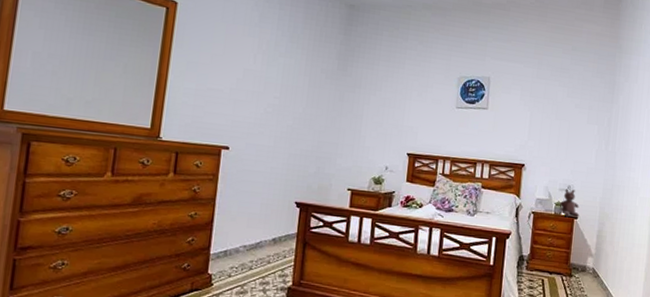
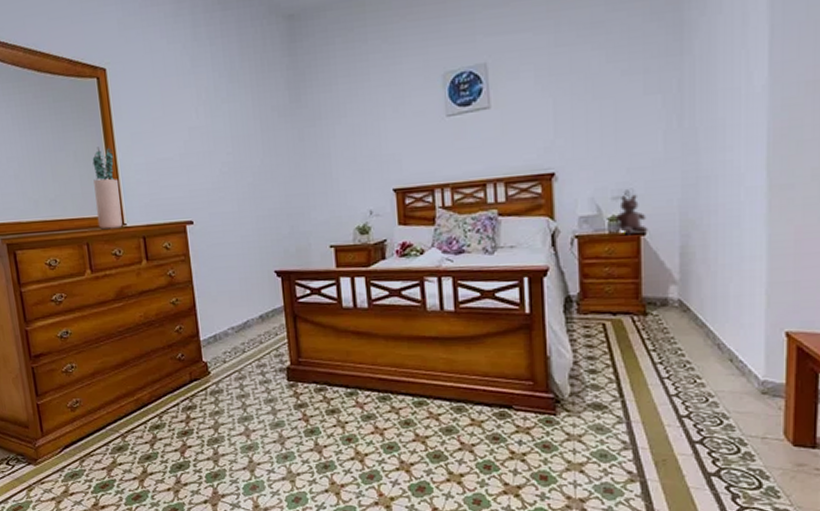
vase: none [131,65,165,141] -> present [92,146,123,230]

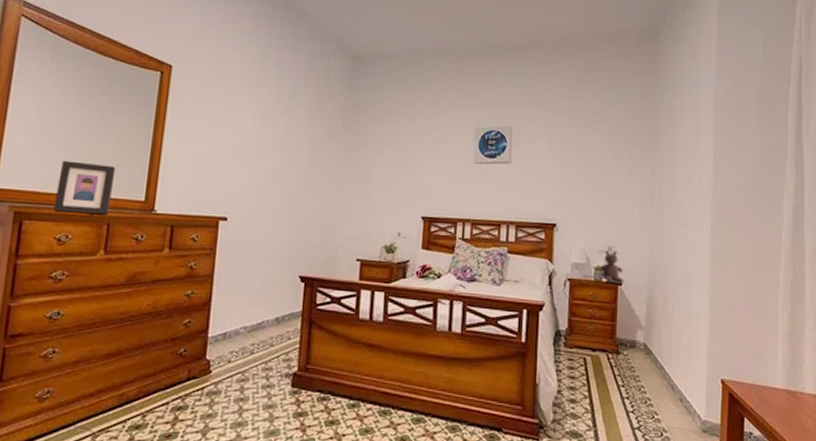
picture frame: none [33,185,85,239] -> present [53,160,116,216]
vase: present [92,146,123,230] -> none [125,133,160,214]

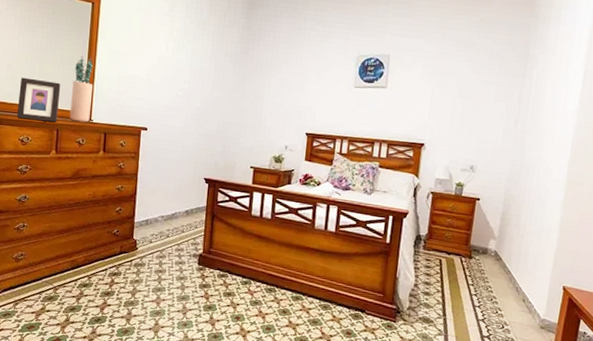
vase: none [125,133,160,214] -> present [69,56,94,123]
teddy bear: present [597,250,624,285] -> none [458,169,483,200]

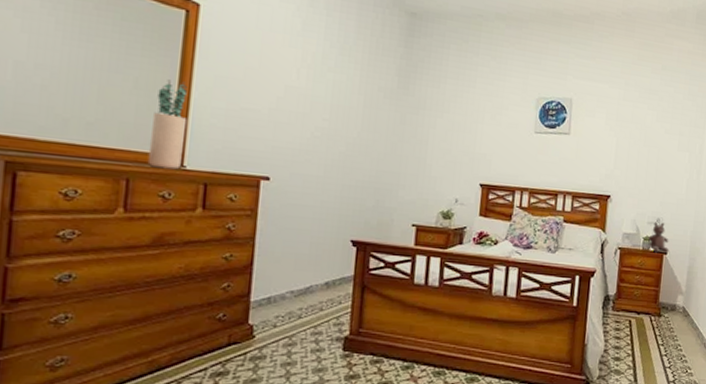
picture frame: present [16,77,61,123] -> none [56,104,134,170]
teddy bear: none [458,169,483,200] -> present [646,222,669,254]

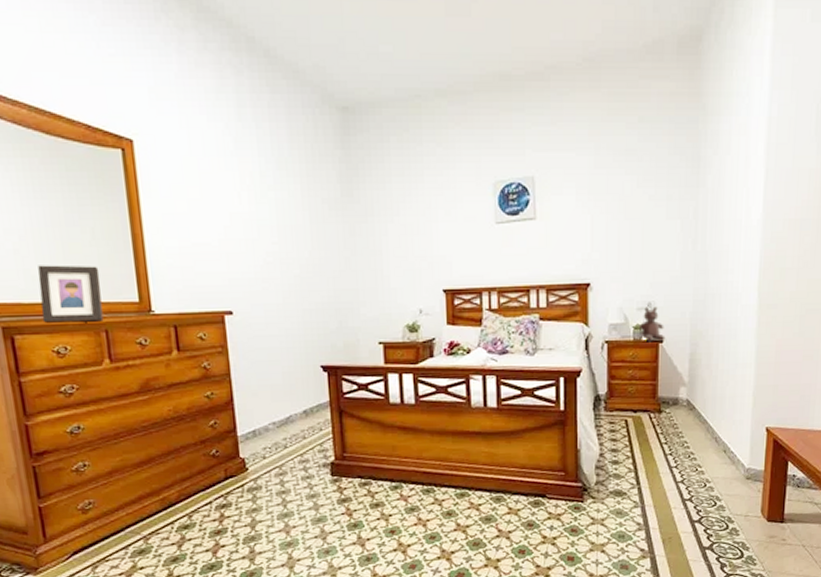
picture frame: none [56,104,134,170] -> present [38,265,104,323]
vase: present [147,79,188,170] -> none [114,225,150,316]

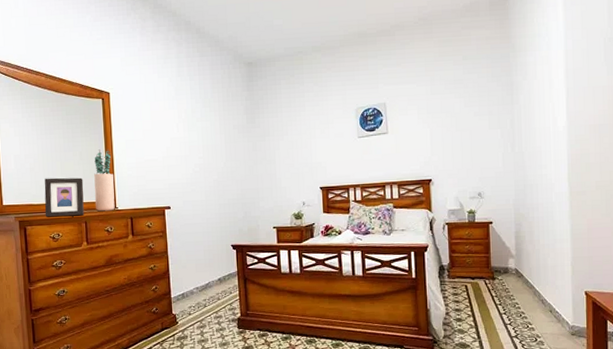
vase: none [114,225,150,316] -> present [93,149,115,212]
teddy bear: present [637,306,665,342] -> none [470,195,494,224]

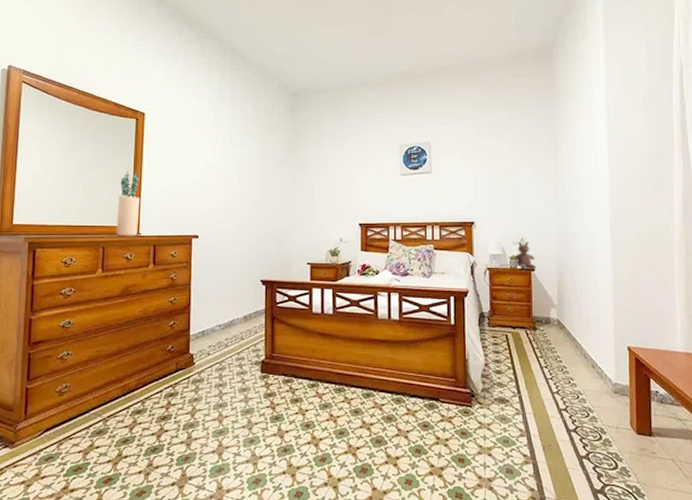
picture frame: present [44,177,85,217] -> none [59,198,106,240]
teddy bear: none [470,195,494,224] -> present [513,241,537,270]

